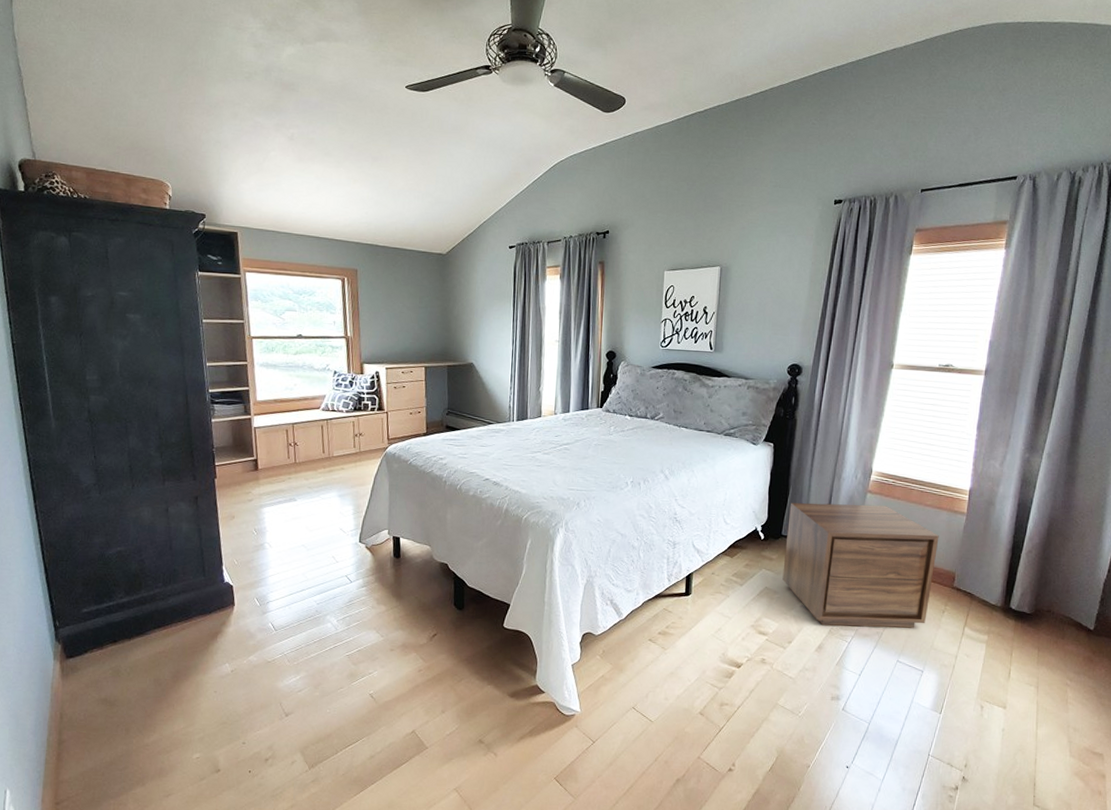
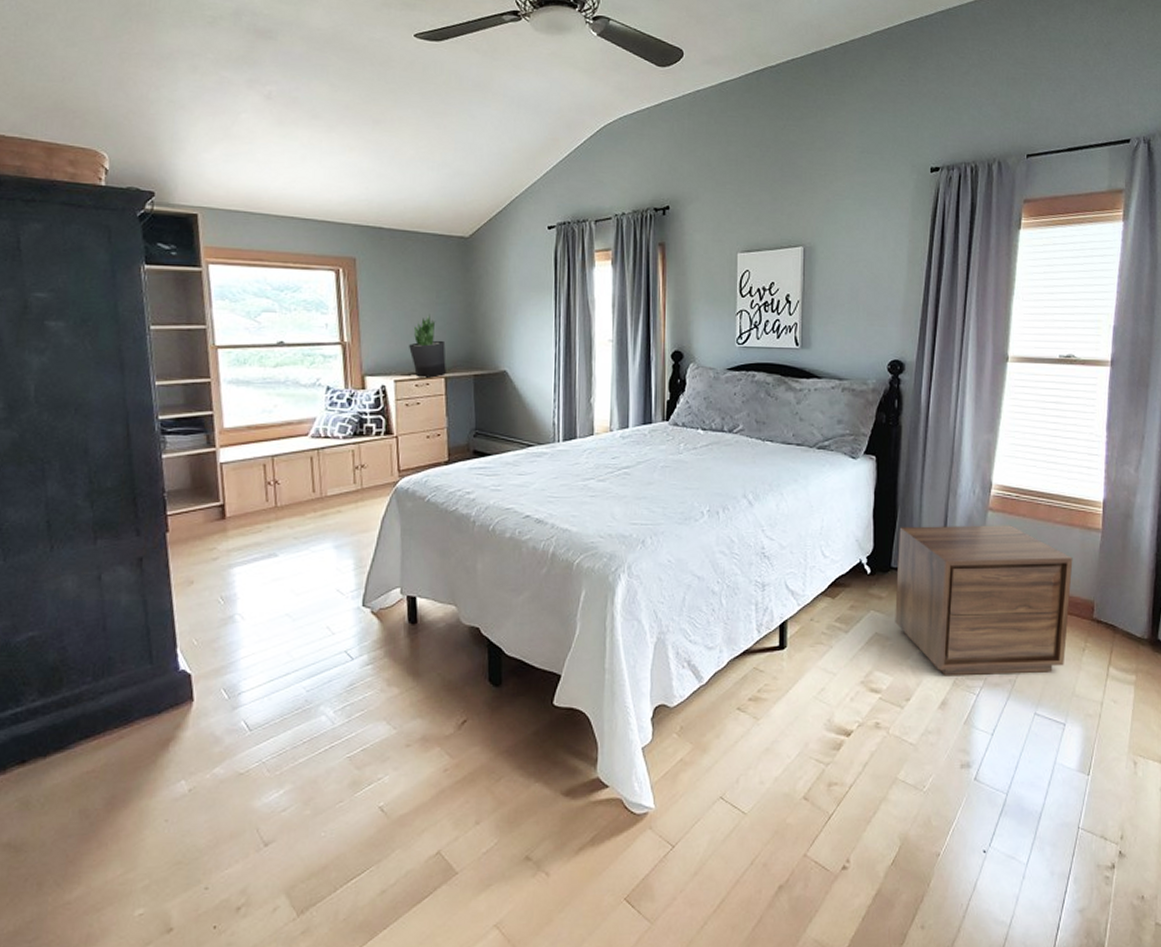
planter: none [397,315,426,367] -> present [409,313,446,378]

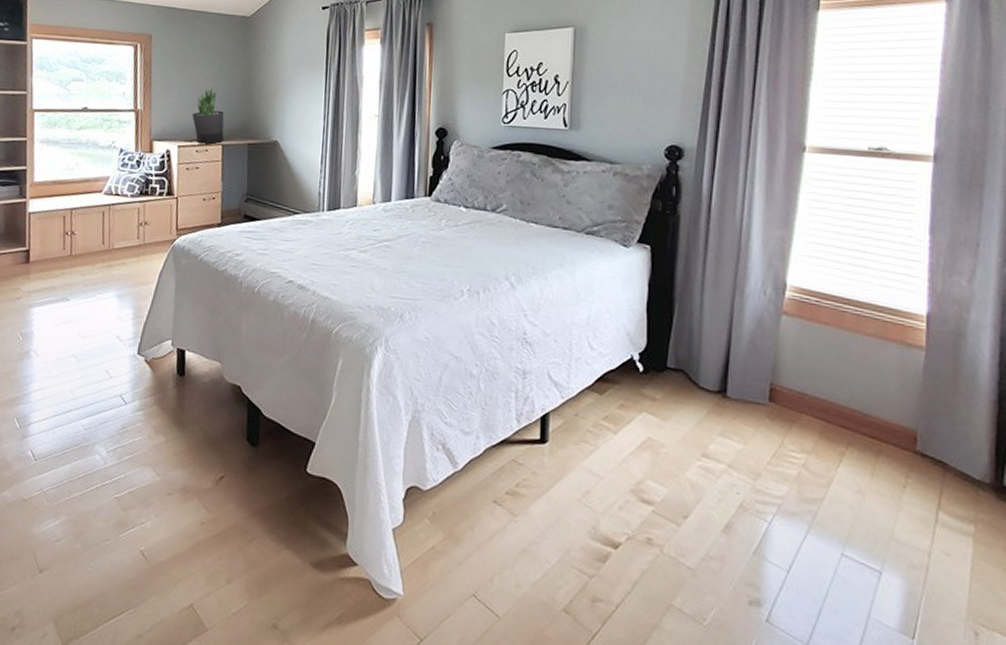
nightstand: present [895,525,1073,677] -> none [671,324,889,508]

